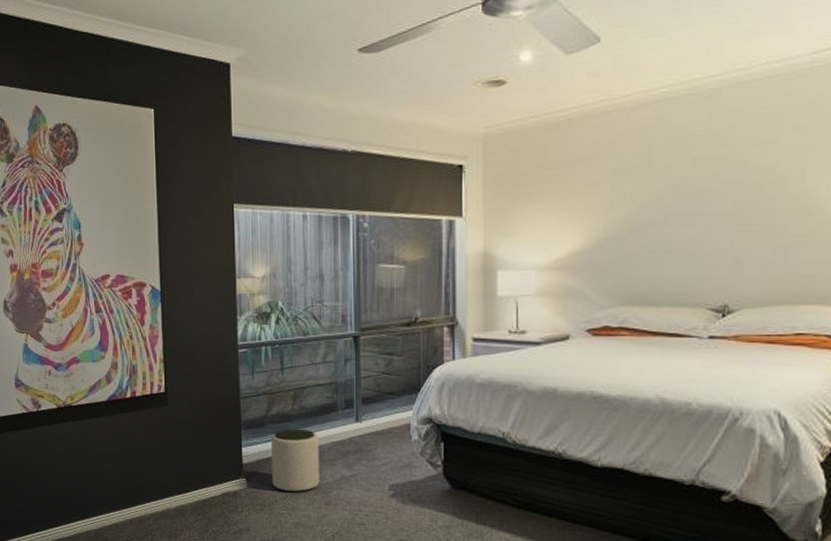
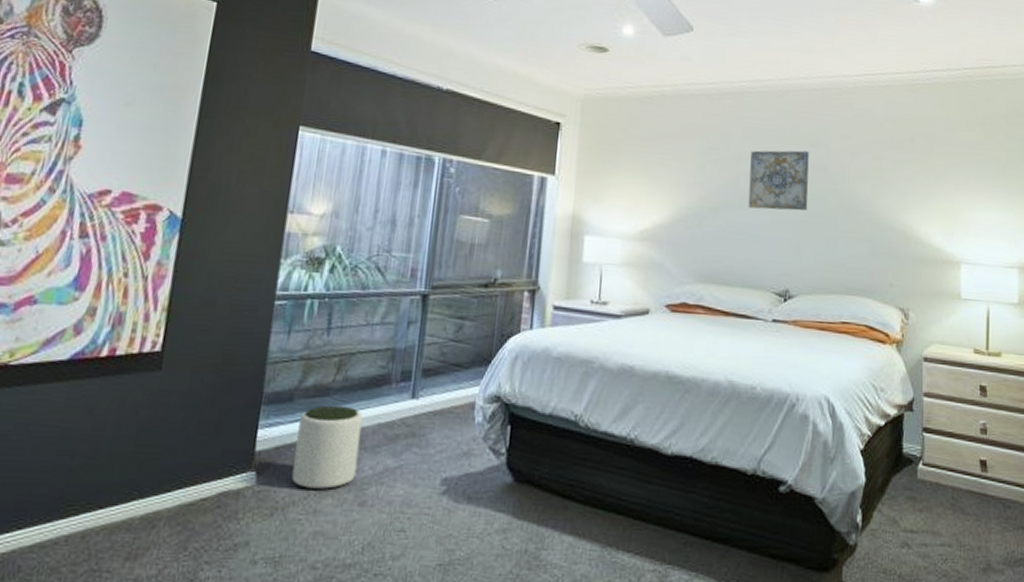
wall art: none [675,153,751,224] -> present [748,150,809,211]

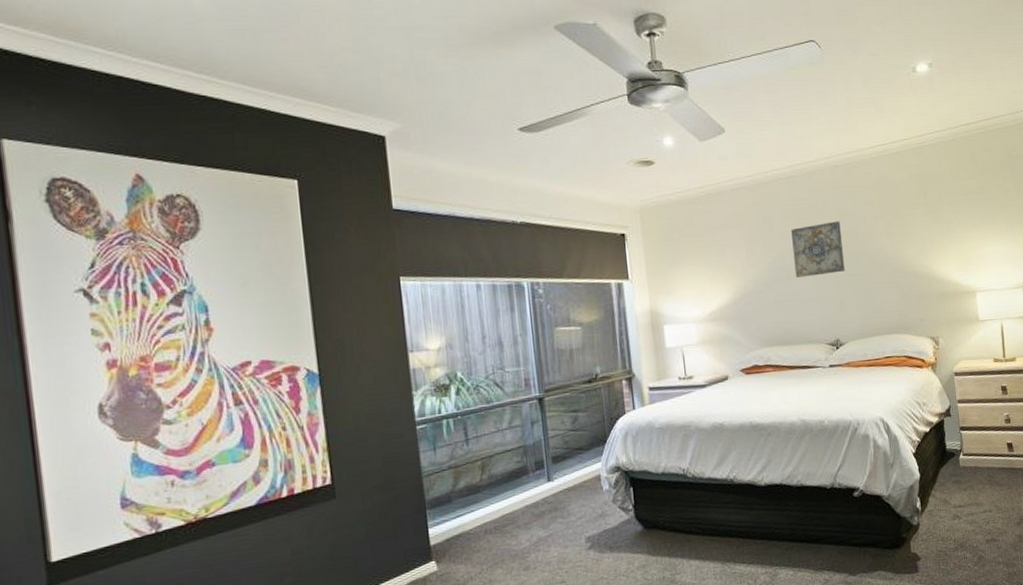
plant pot: present [292,405,363,489] -> none [460,497,516,566]

